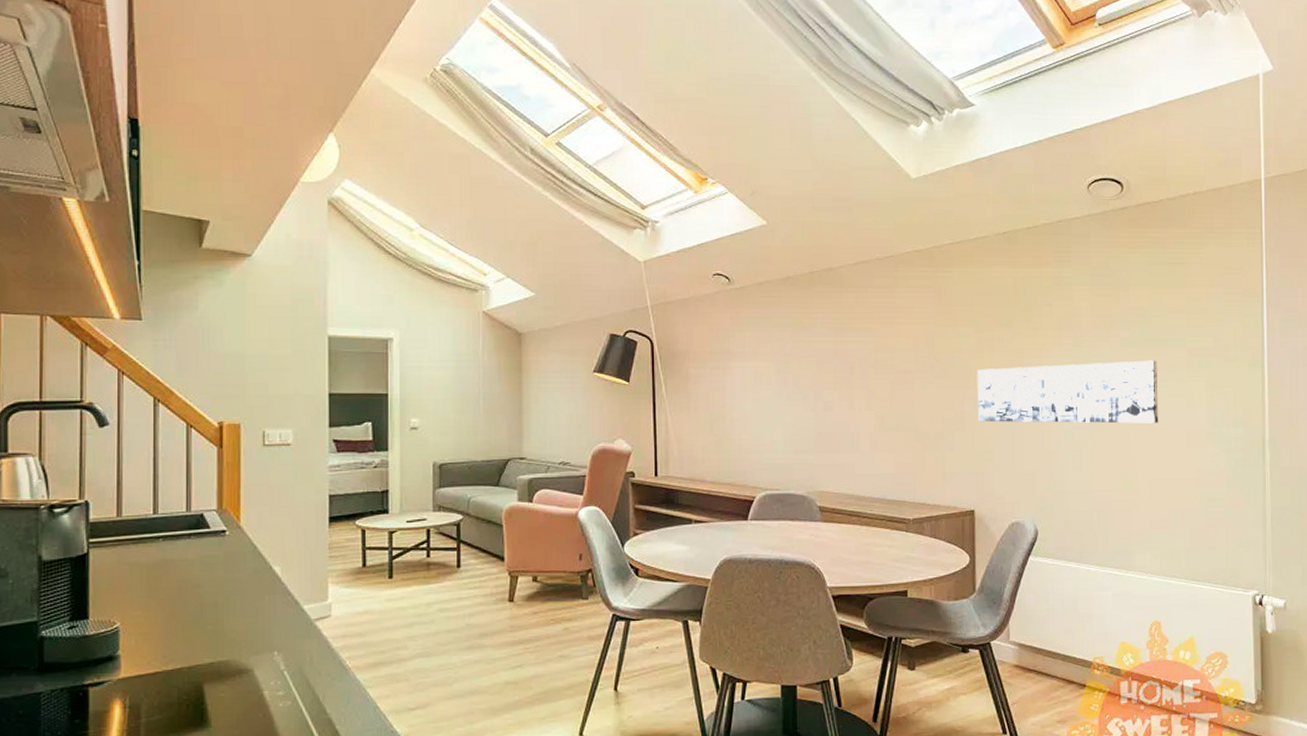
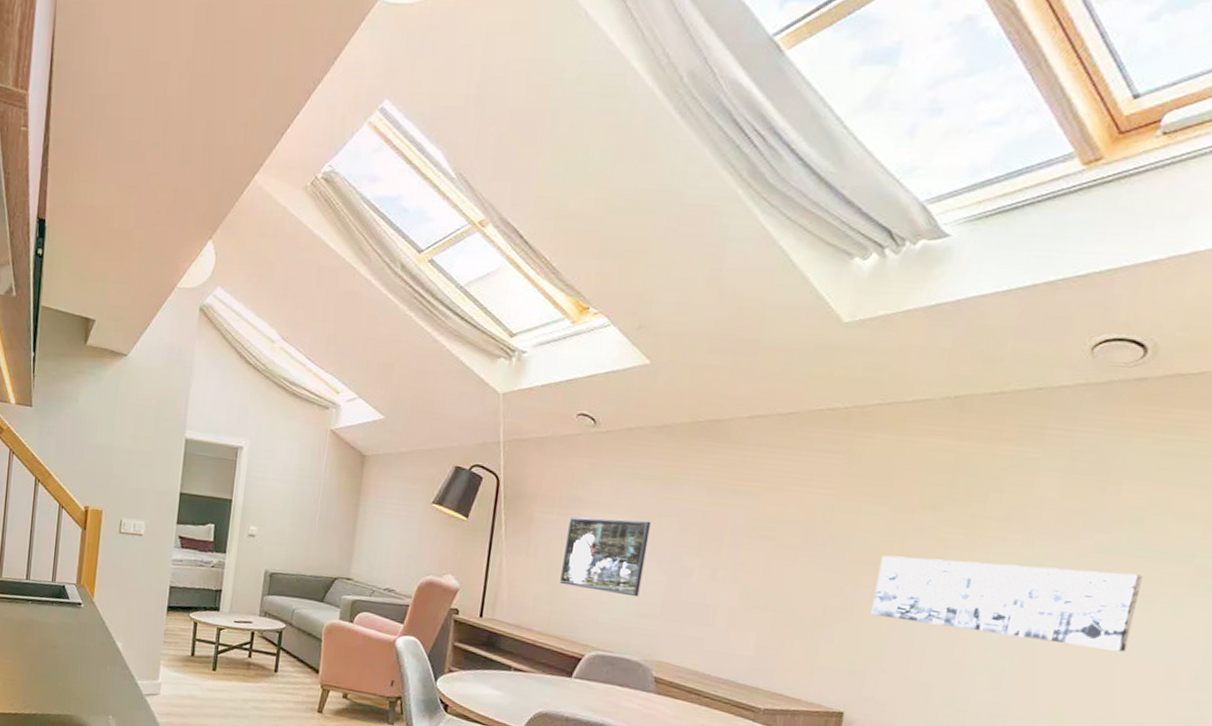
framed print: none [722,364,793,435] -> present [560,517,652,597]

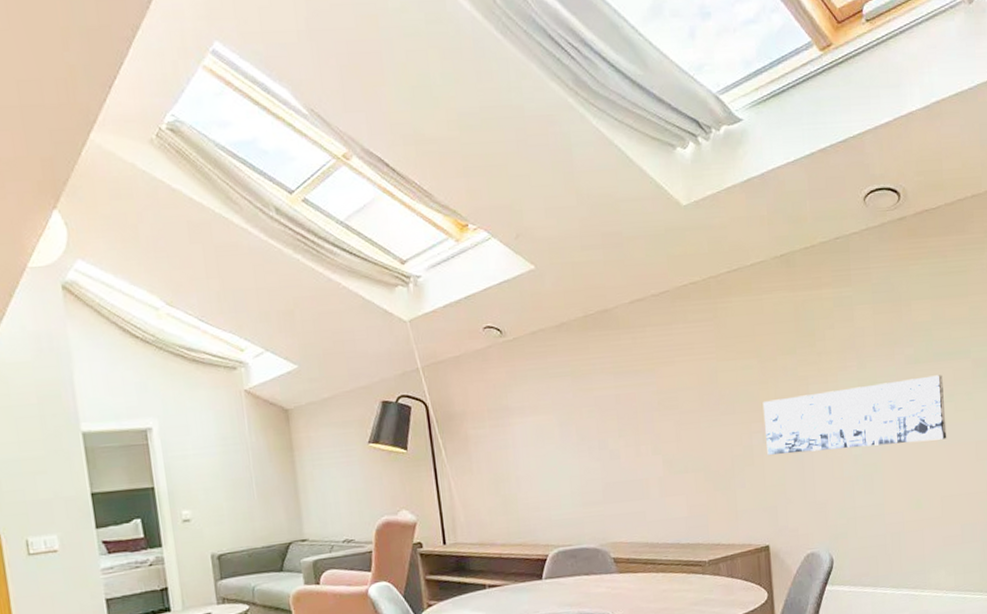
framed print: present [560,517,652,597] -> none [502,415,581,493]

